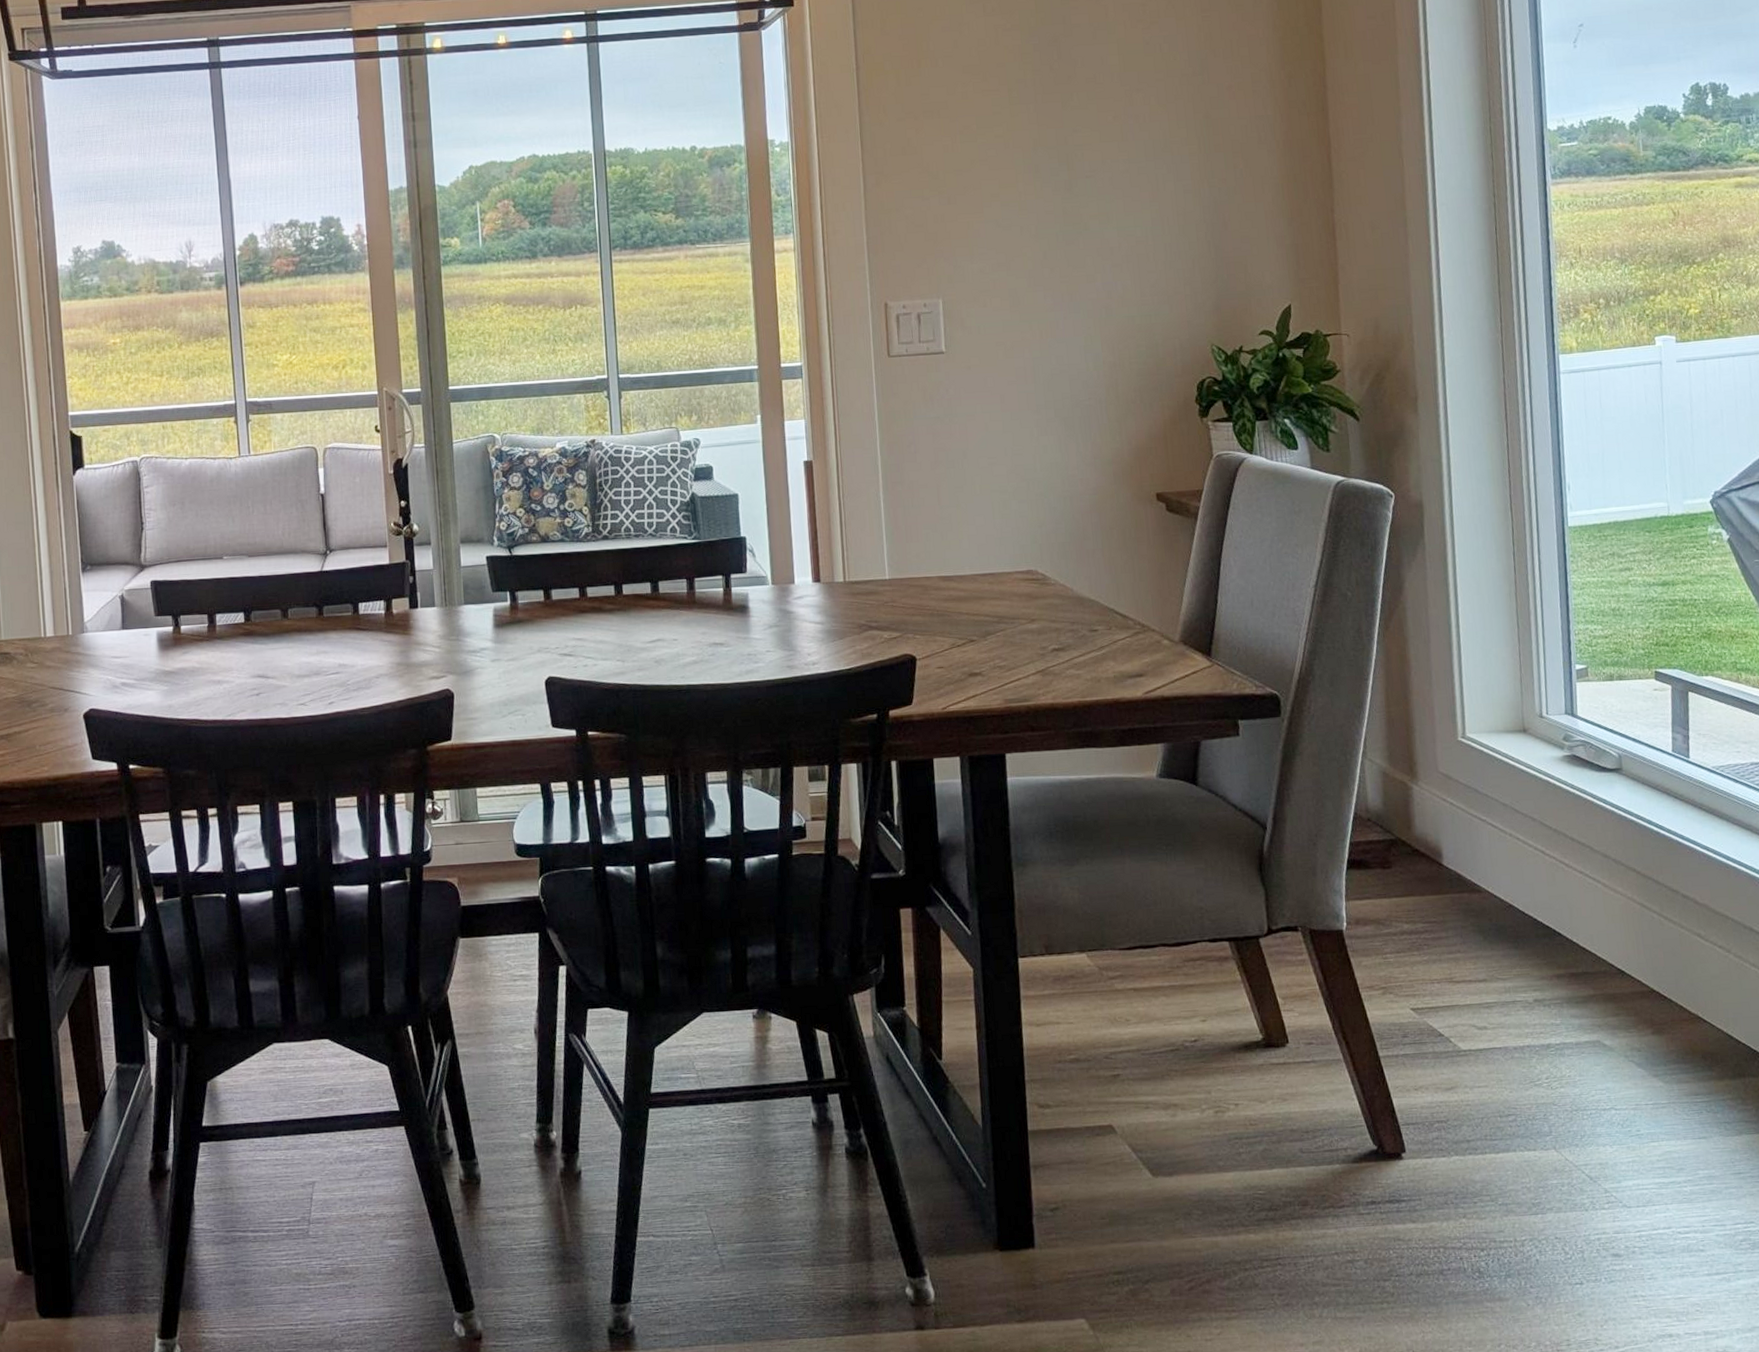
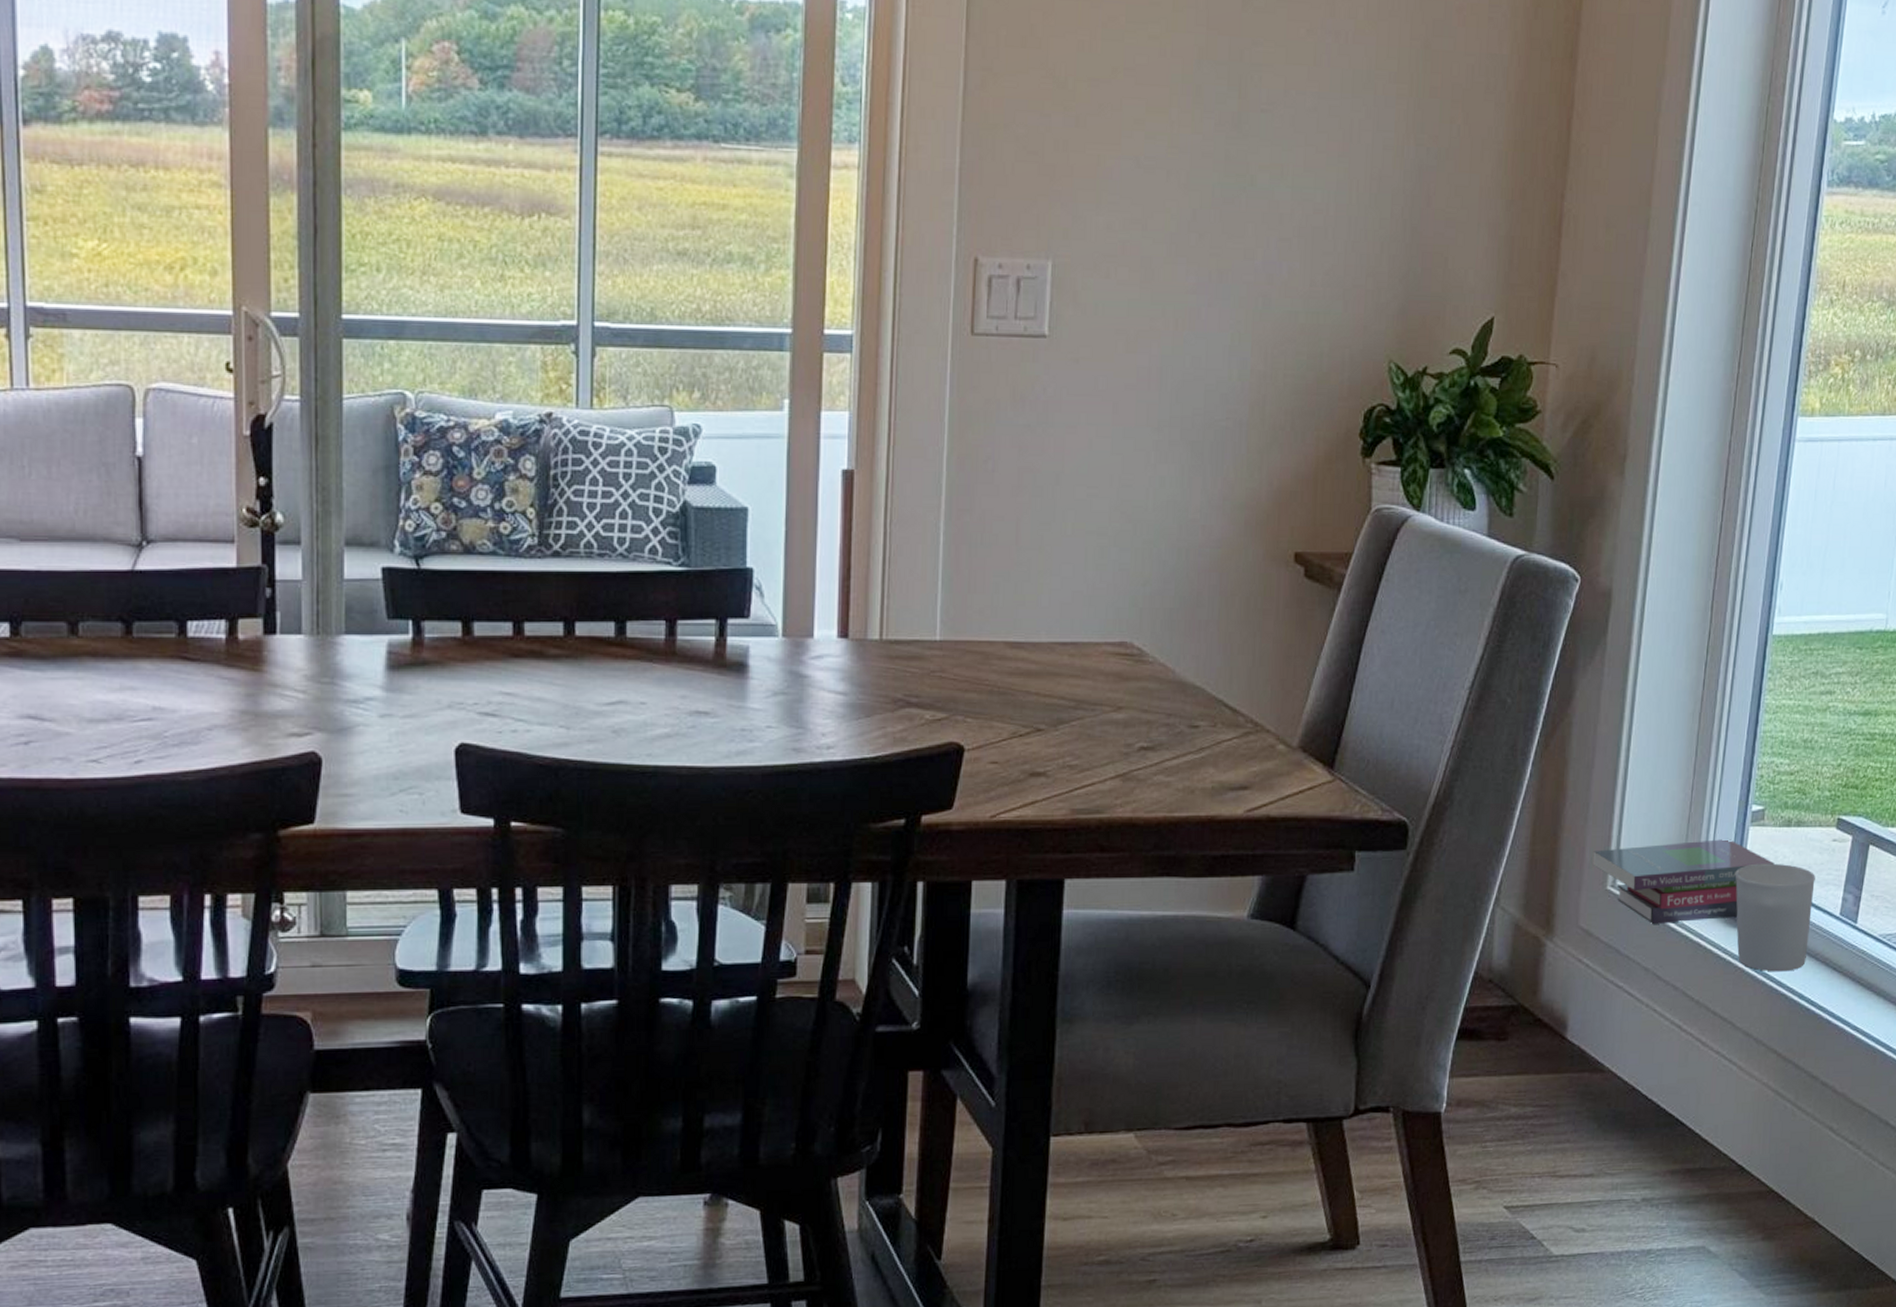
books: none [1441,694,1605,767] -> present [1592,839,1775,924]
candle holder: none [1570,711,1648,802] -> present [1735,863,1815,972]

